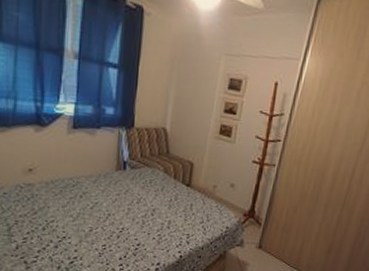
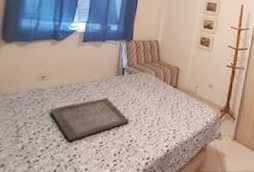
serving tray: none [43,195,135,243] -> present [50,97,129,141]

